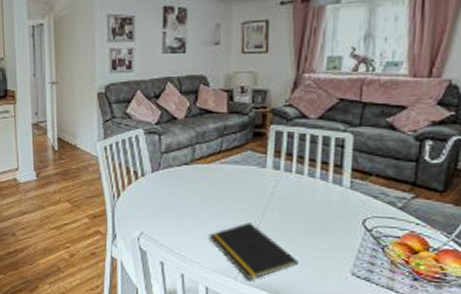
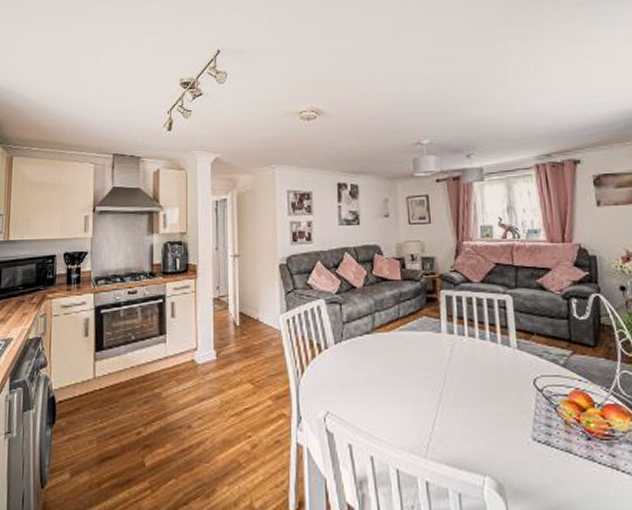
notepad: present [209,222,300,280] -> none [395,391,484,456]

